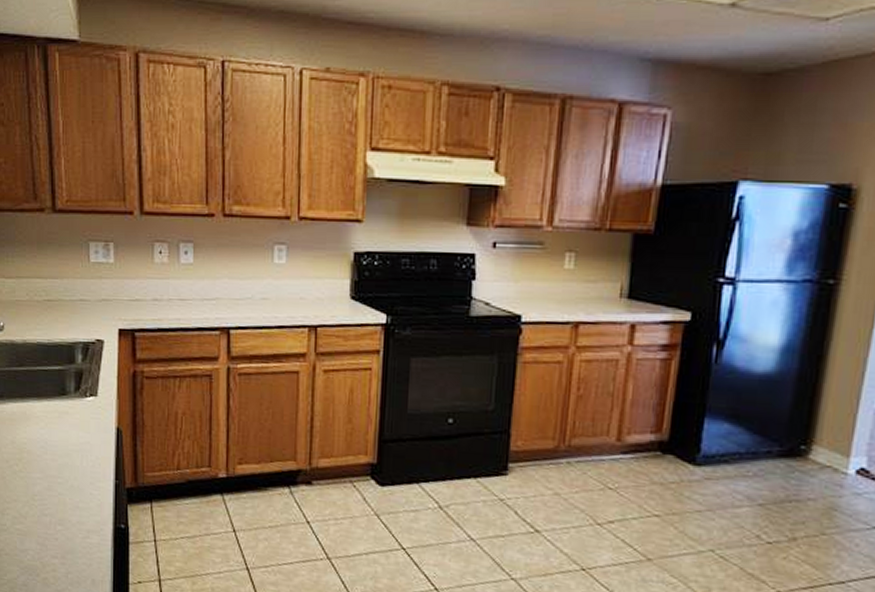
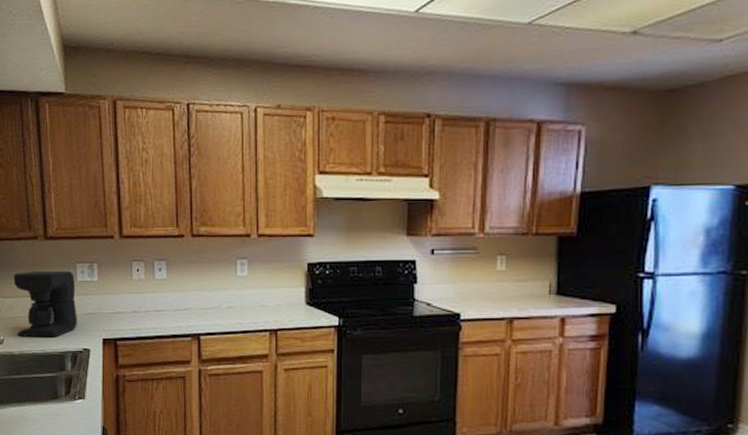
coffee maker: none [15,248,89,326] -> present [13,270,77,337]

